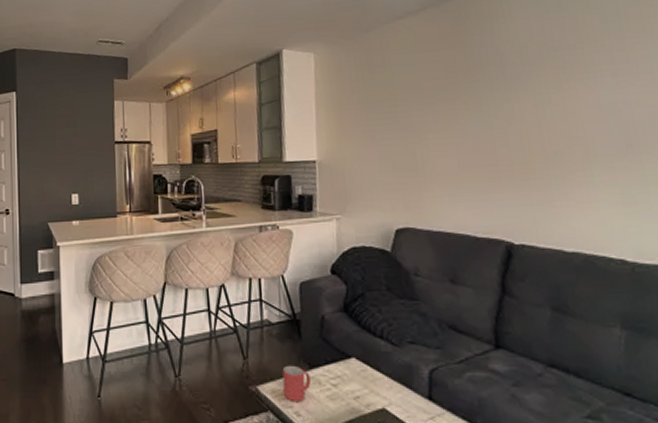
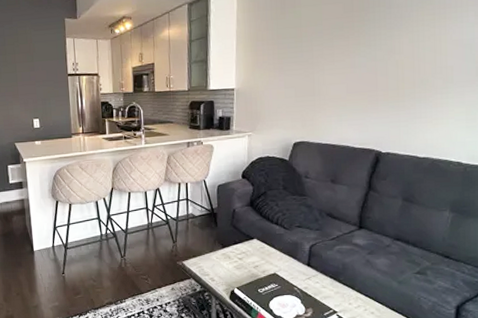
mug: present [282,365,311,401] -> none [202,246,223,271]

